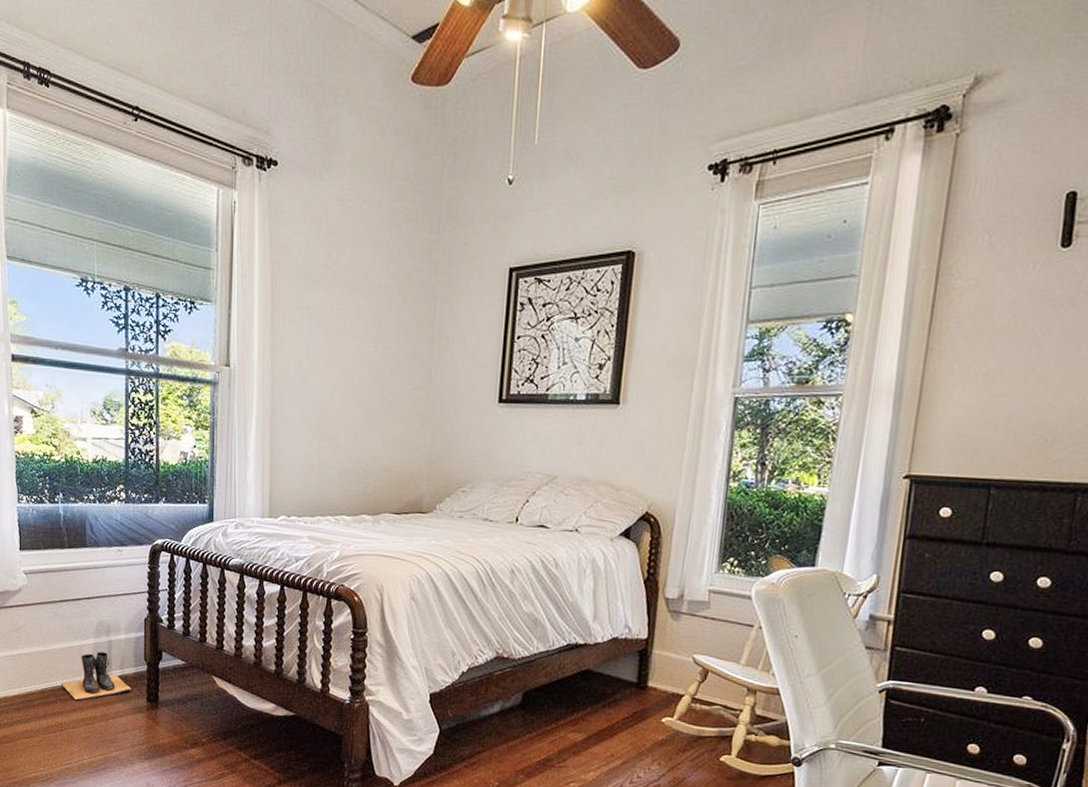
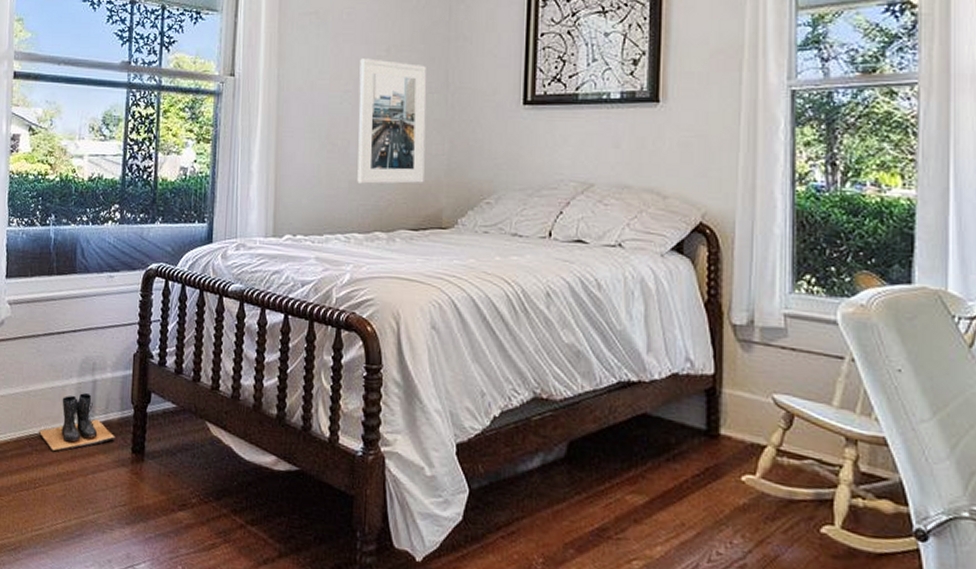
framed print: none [346,354,411,472] -> present [357,58,427,184]

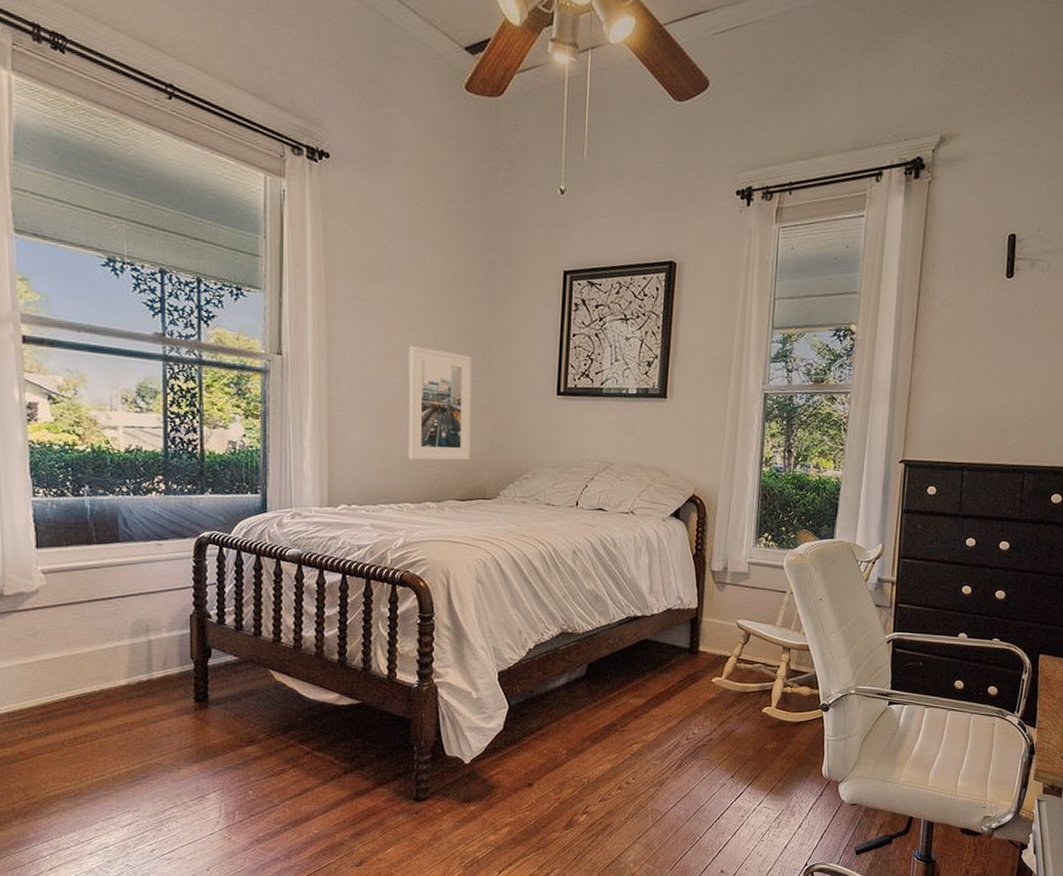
boots: present [38,393,115,452] -> none [90,653,176,707]

